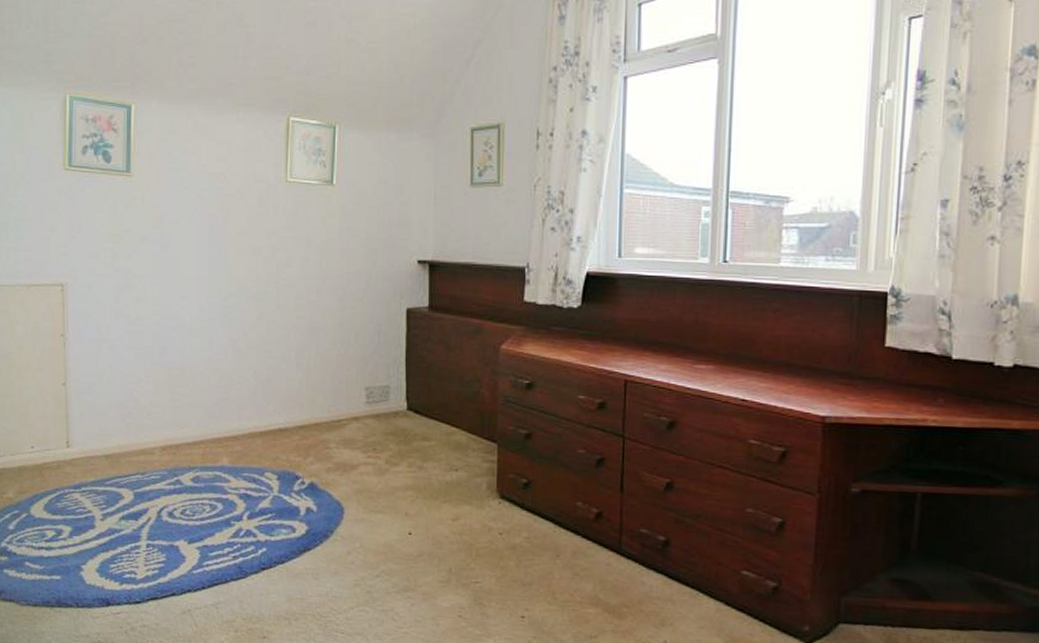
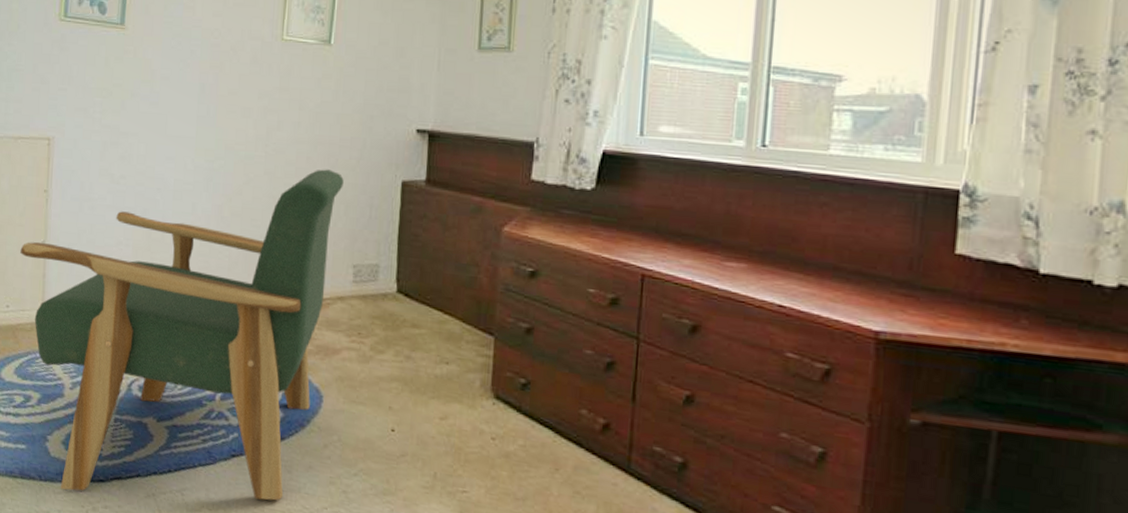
armchair: none [41,301,352,614] -> present [20,169,344,501]

